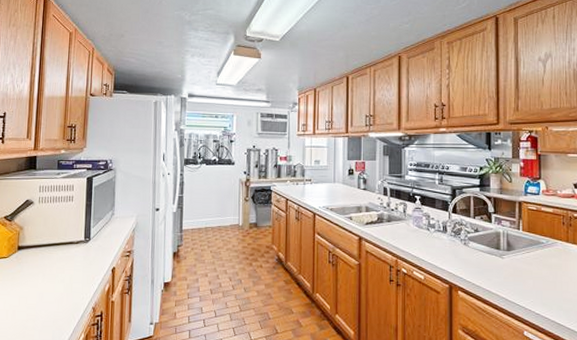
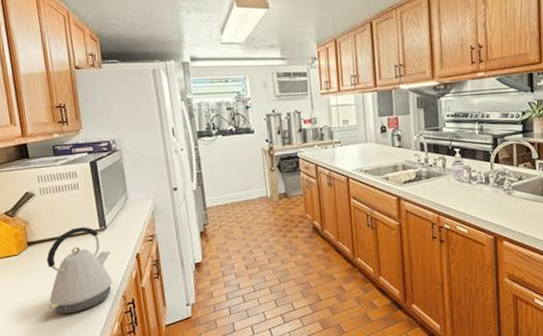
kettle: none [23,237,90,320] -> present [46,227,112,314]

